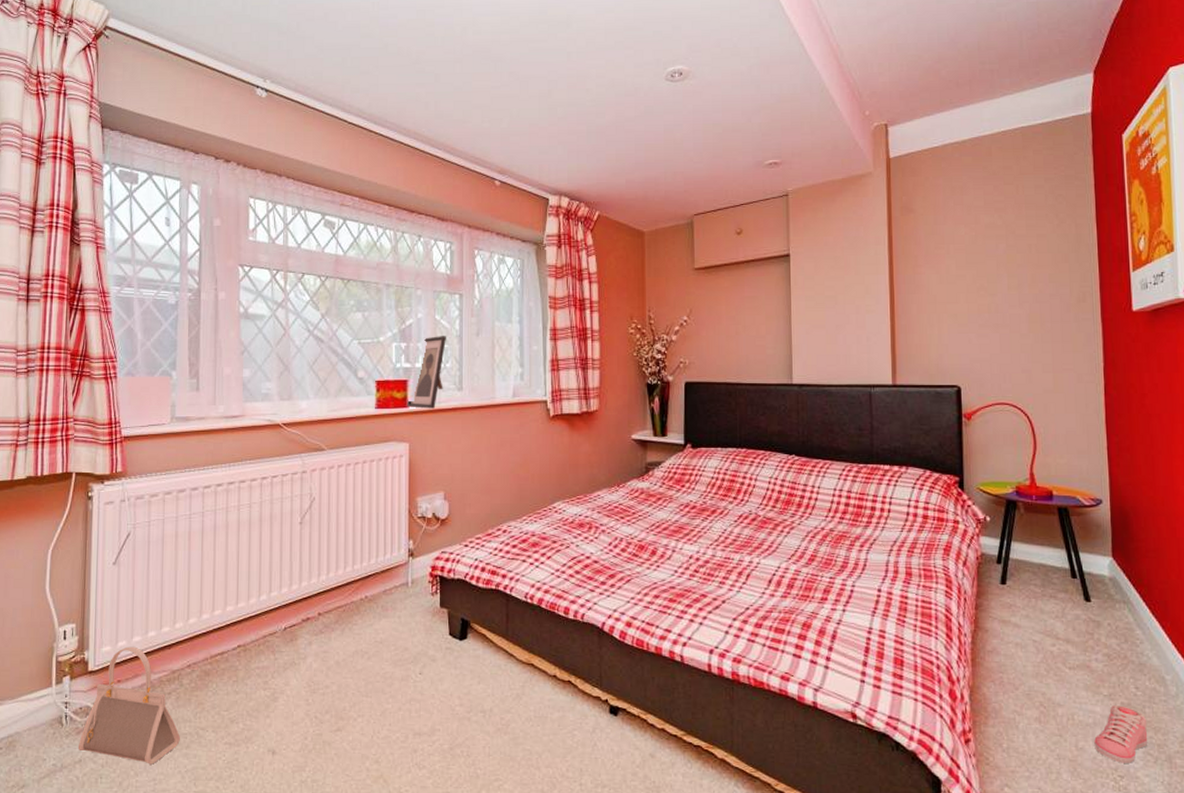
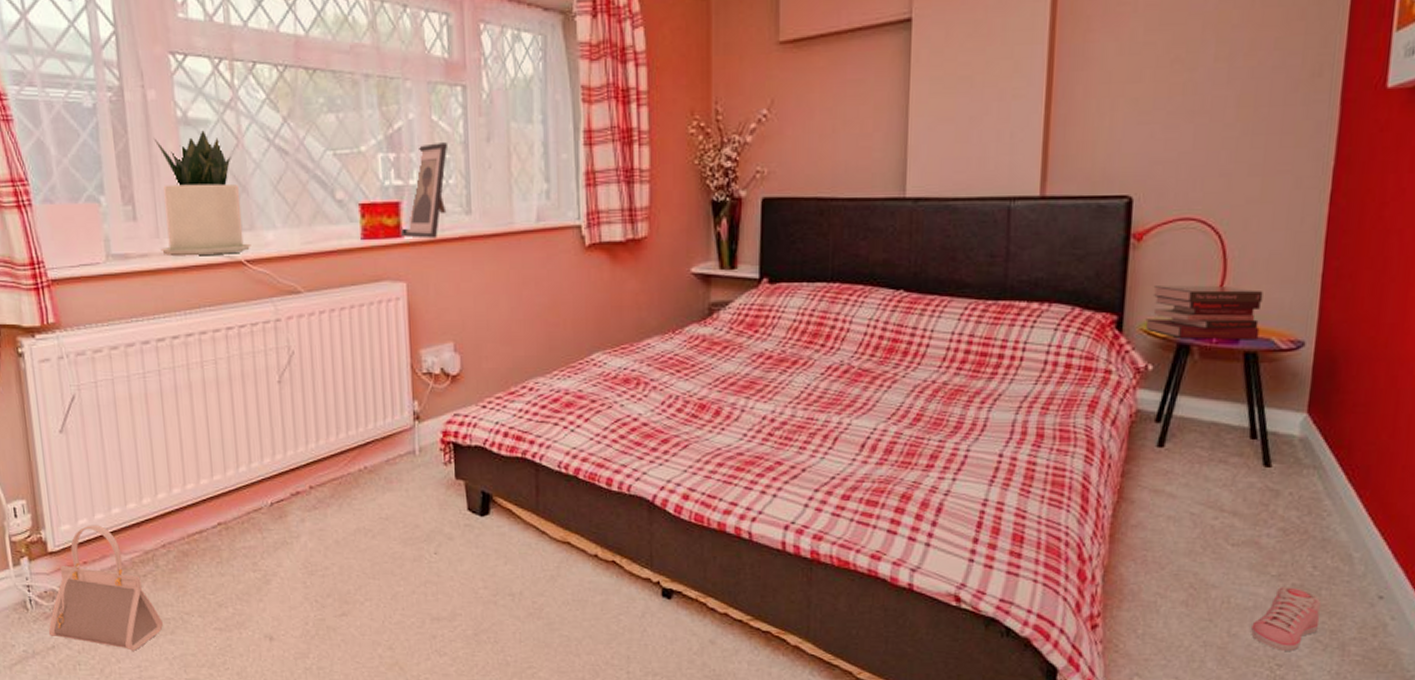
planter: none [215,323,288,420] -> present [153,130,251,257]
books: none [980,454,1067,498] -> present [1145,285,1263,340]

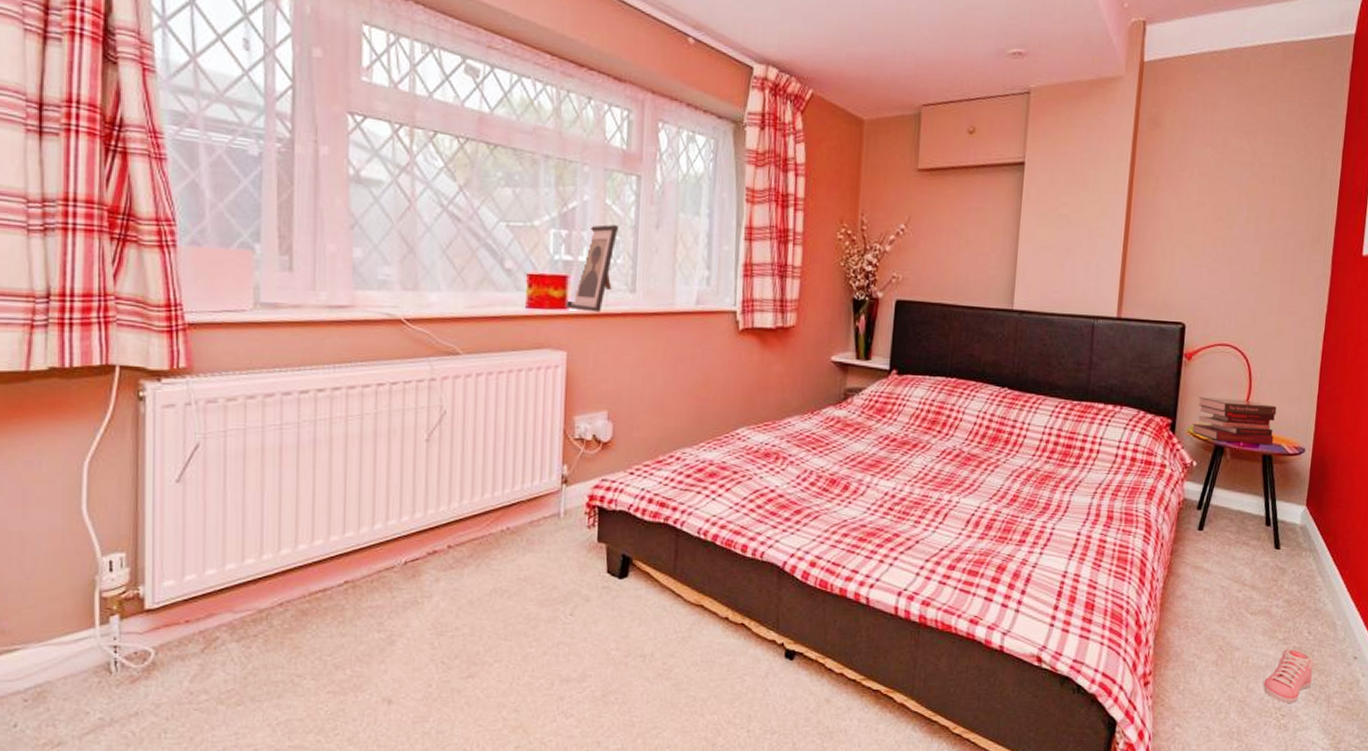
handbag: present [48,525,163,651] -> none [132,581,270,717]
planter: present [153,130,251,257] -> none [315,190,413,312]

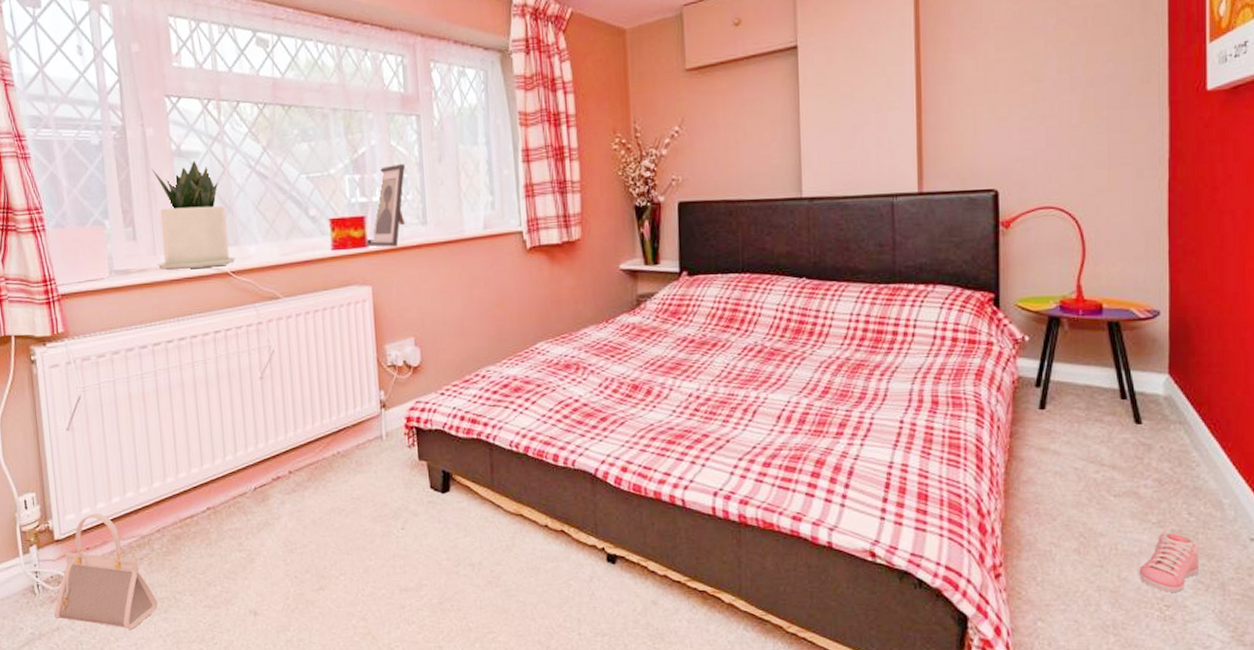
handbag: none [132,581,270,717] -> present [53,513,158,630]
planter: none [315,190,413,312] -> present [151,161,236,271]
books: present [1191,397,1277,446] -> none [1019,264,1119,312]

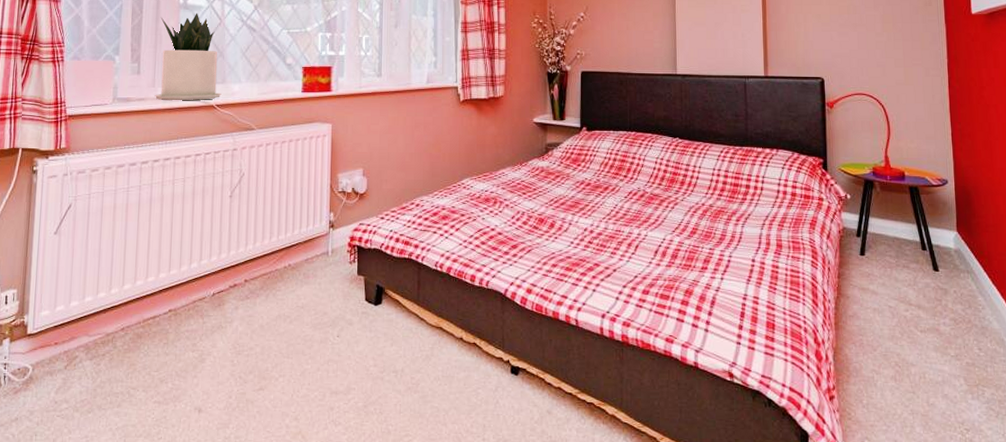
handbag: present [53,513,158,630] -> none [14,311,112,422]
picture frame: present [365,164,406,247] -> none [330,27,368,93]
sneaker: present [1139,533,1200,592] -> none [943,365,990,418]

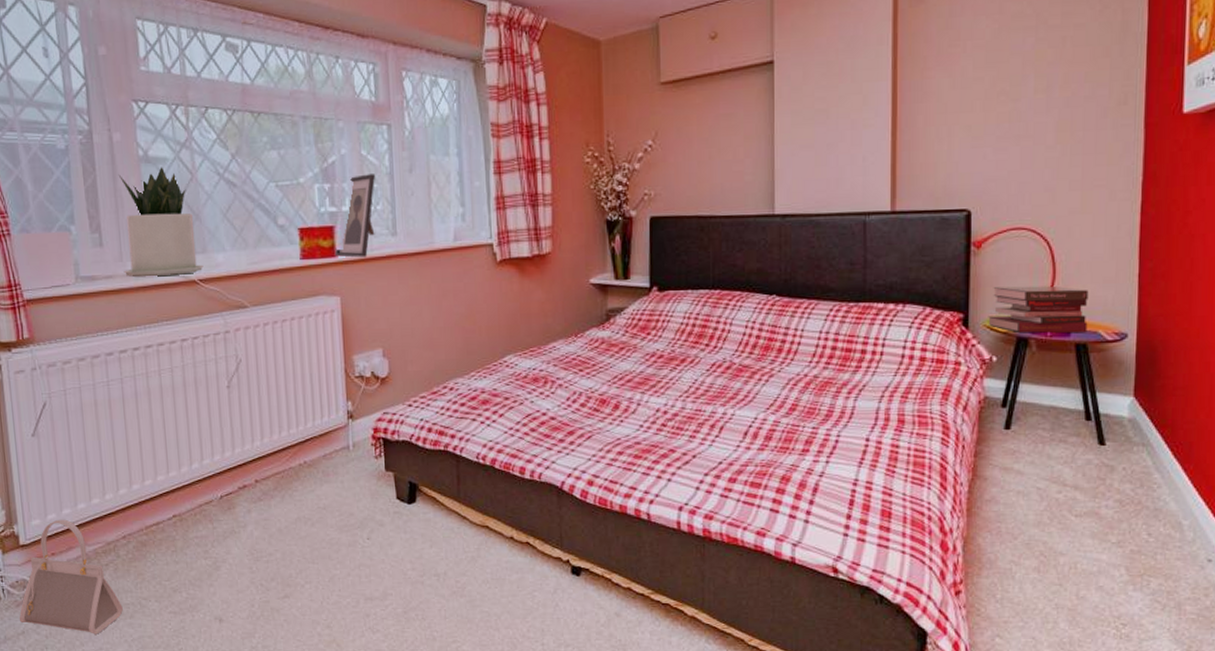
handbag: none [14,311,112,422] -> present [19,519,123,634]
picture frame: none [330,27,368,93] -> present [334,174,376,258]
books: none [842,139,917,178] -> present [988,285,1089,333]

